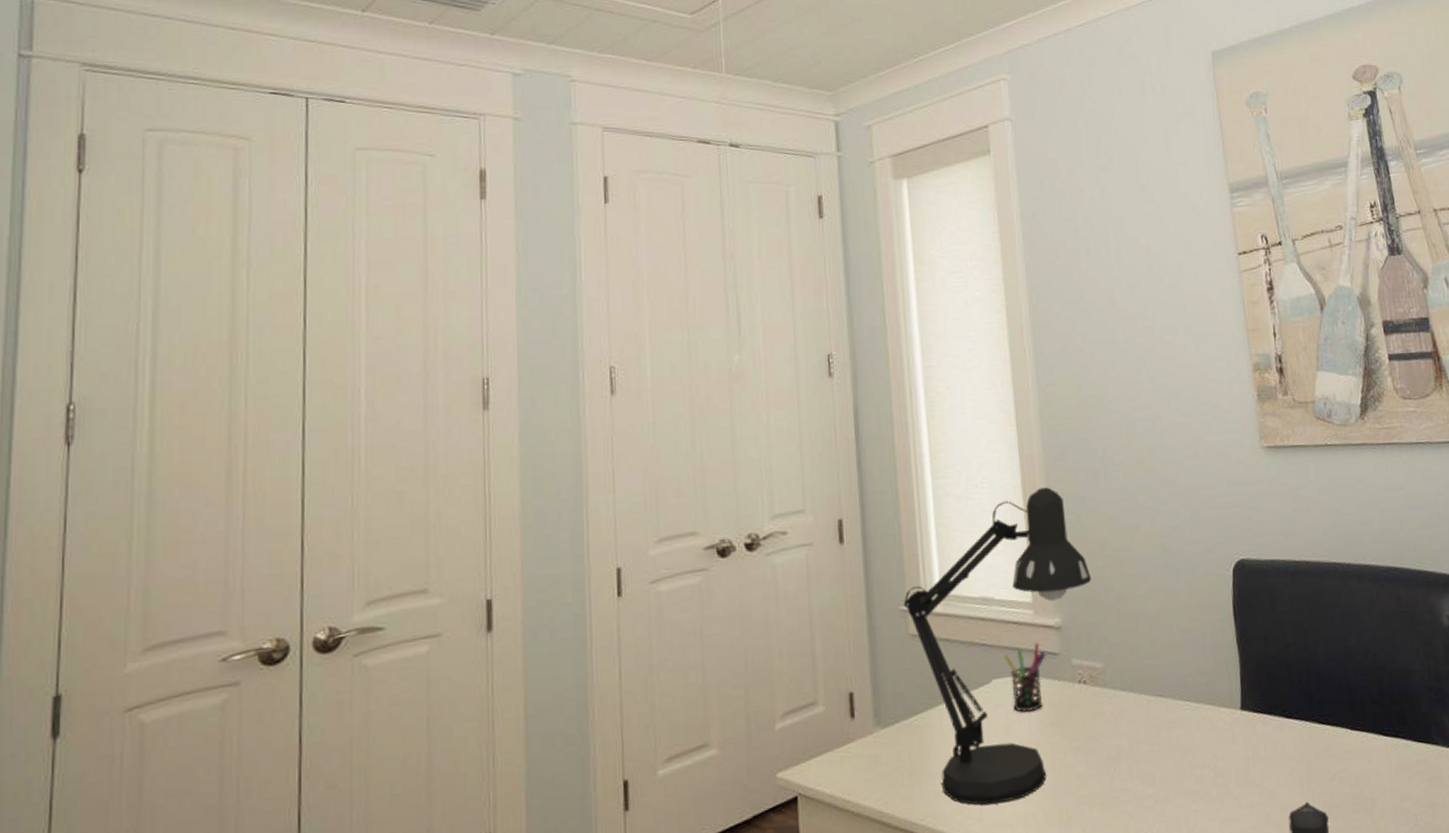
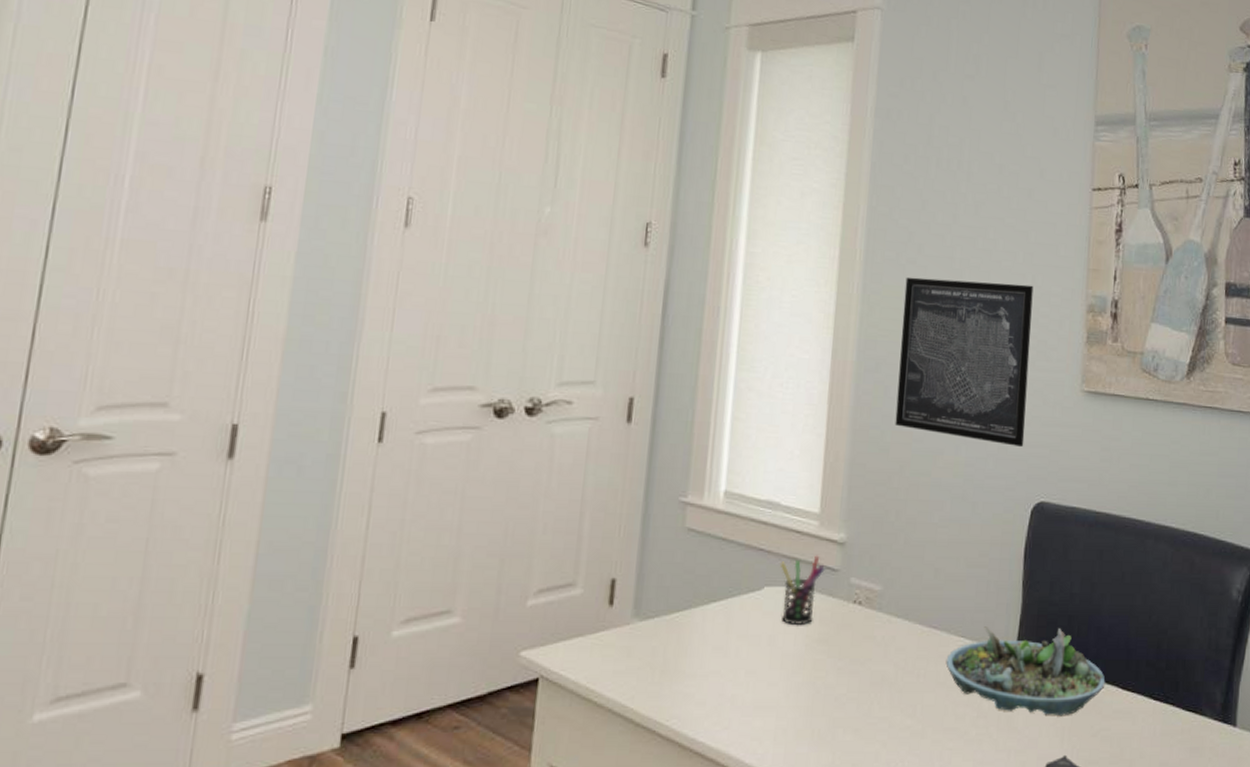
desk lamp: present [903,487,1092,805] -> none [683,397,886,715]
wall art: none [1076,354,1215,511] -> present [895,277,1034,447]
succulent planter: none [1176,678,1334,767] -> present [946,626,1106,717]

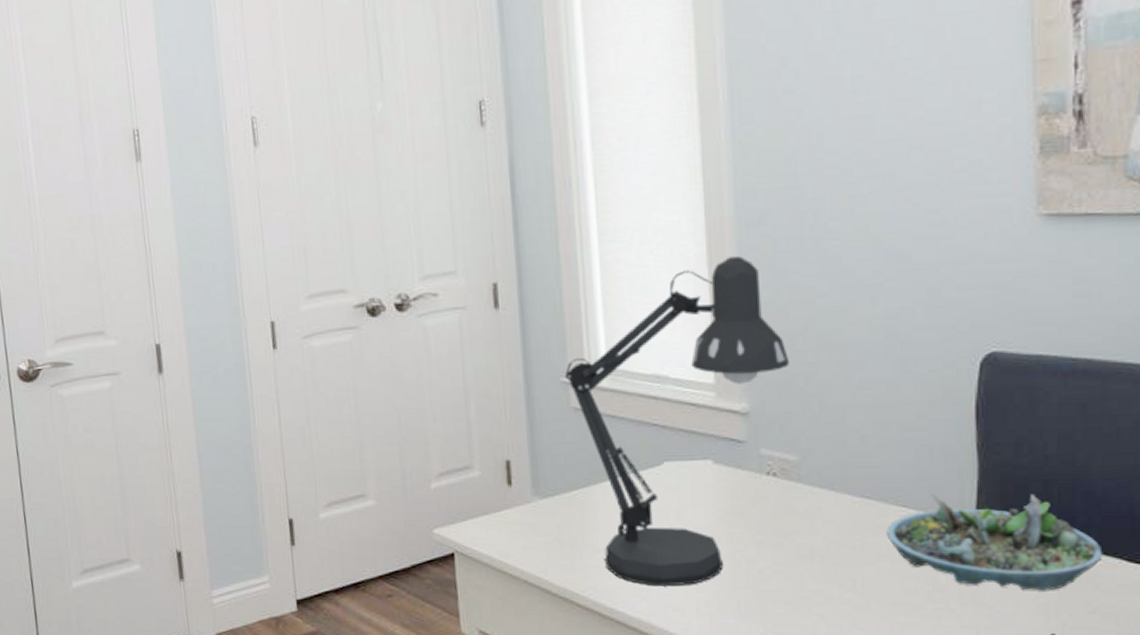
desk lamp: none [683,397,886,715] -> present [564,256,790,587]
pen holder: present [780,555,825,626] -> none [677,427,729,500]
wall art: present [895,277,1034,447] -> none [784,94,962,291]

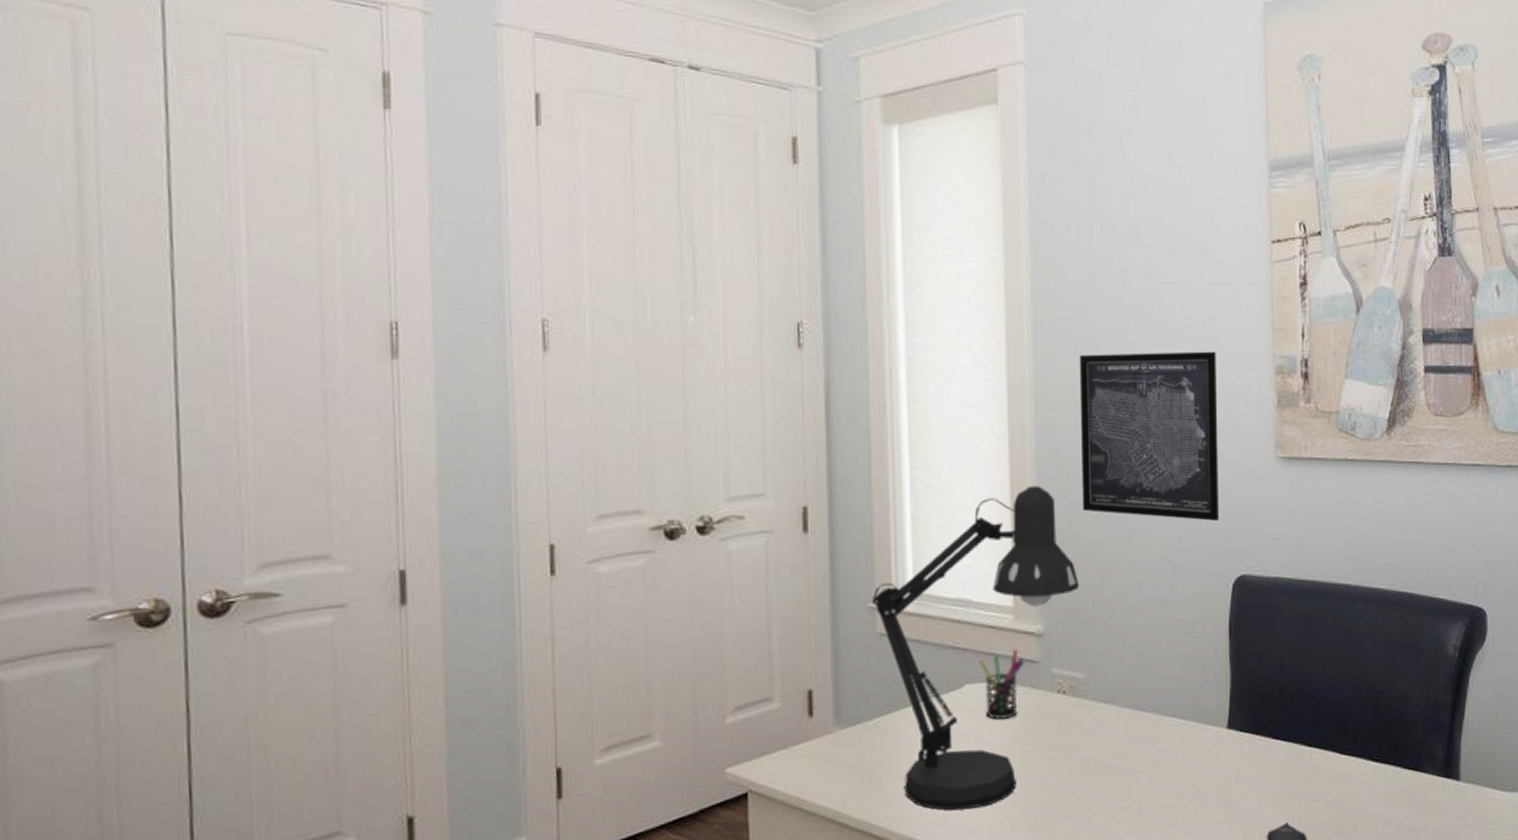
pen holder: none [677,427,729,500] -> present [978,648,1025,720]
wall art: none [784,94,962,291] -> present [1079,351,1220,521]
succulent planter: present [886,493,1103,591] -> none [1157,699,1323,786]

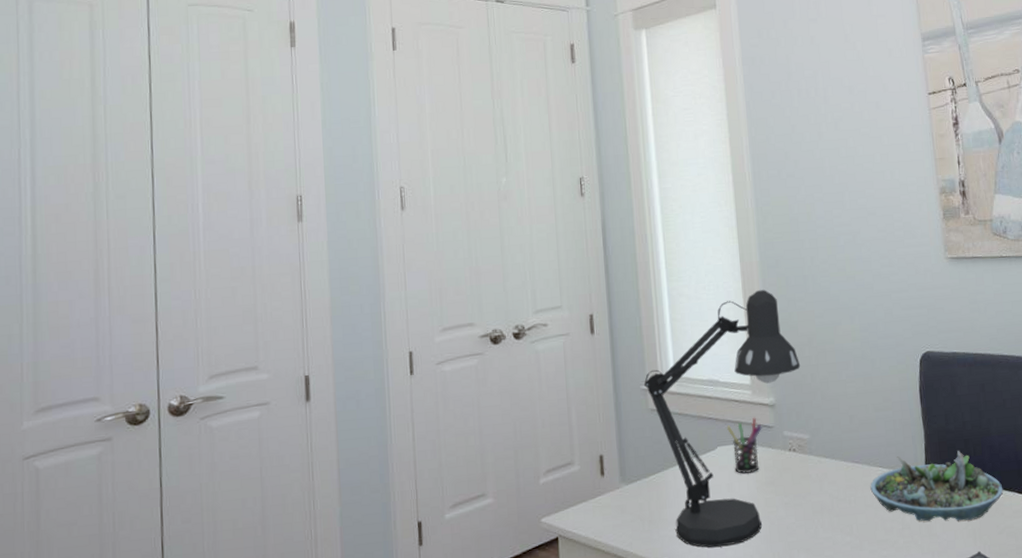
wall art: present [1079,351,1220,521] -> none [788,179,906,311]
succulent planter: none [1157,699,1323,786] -> present [870,450,1004,522]

